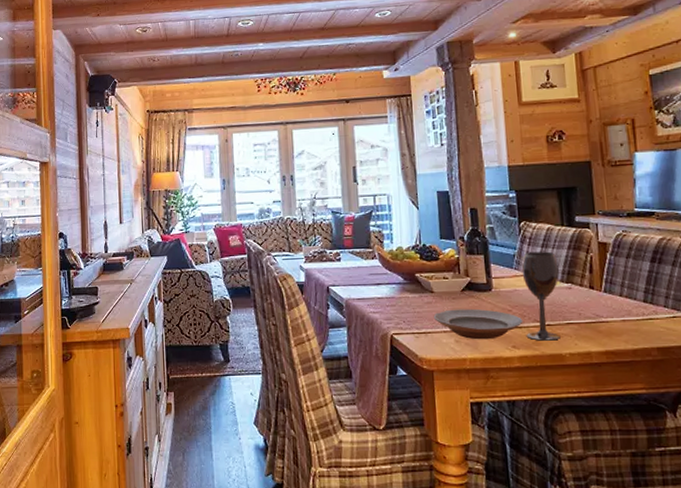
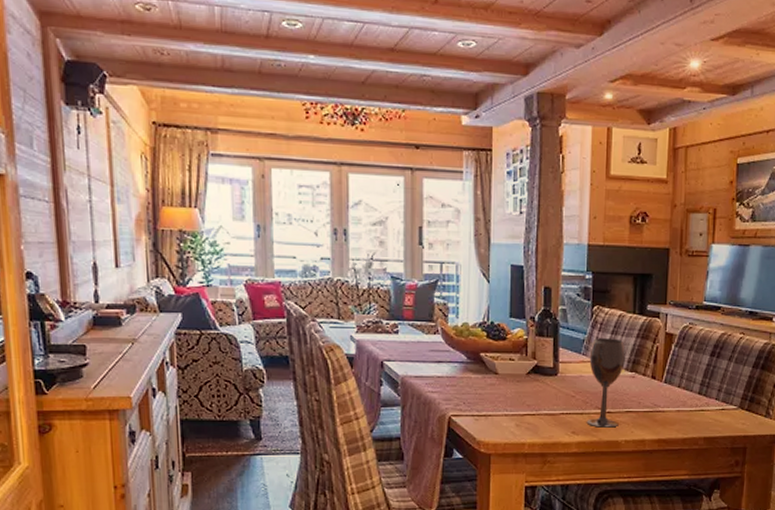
plate: present [433,308,523,340] -> none [495,392,585,425]

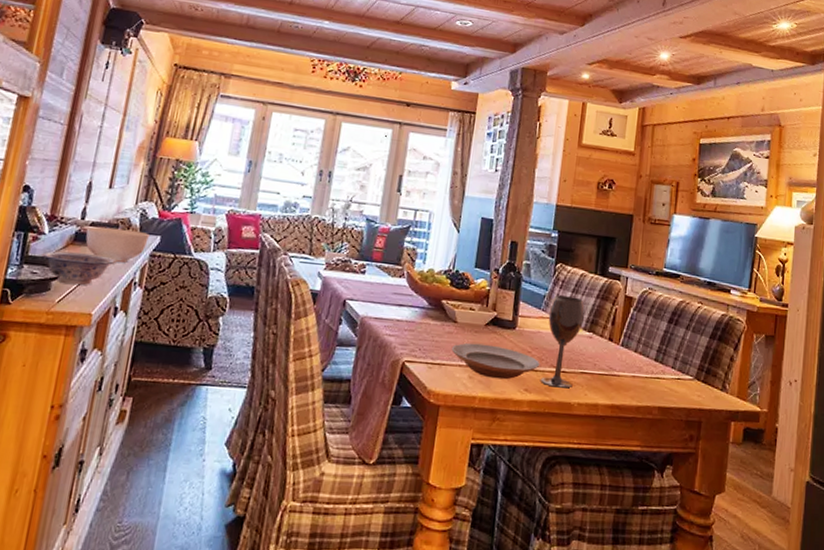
bowl: none [64,337,143,370] -> present [41,251,117,286]
bowl: none [103,308,170,344] -> present [85,226,149,263]
plate: none [495,392,585,425] -> present [451,343,540,380]

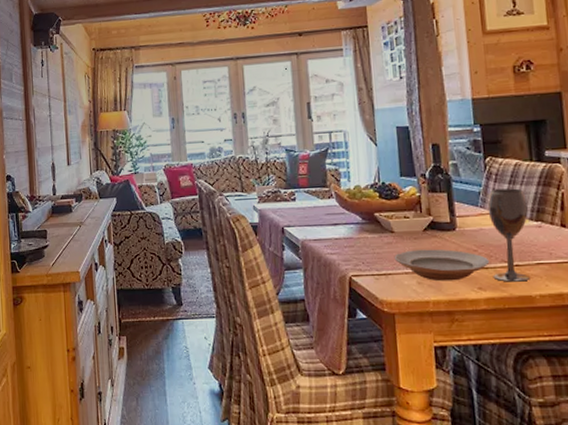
bowl: present [41,251,117,286] -> none [32,222,88,250]
bowl: present [85,226,149,263] -> none [59,196,107,226]

